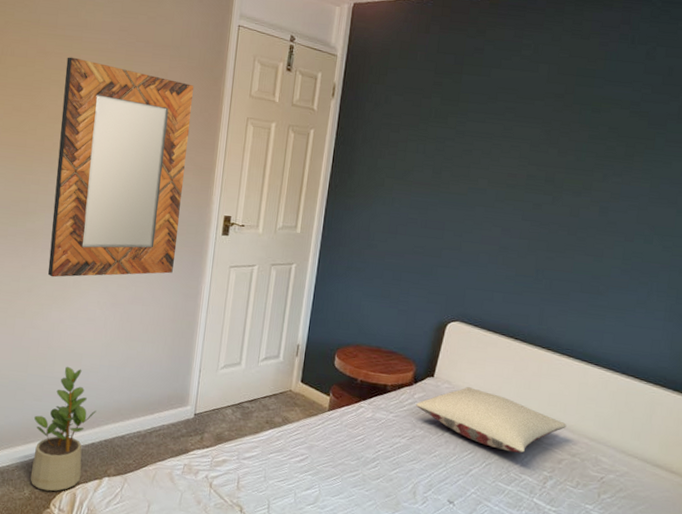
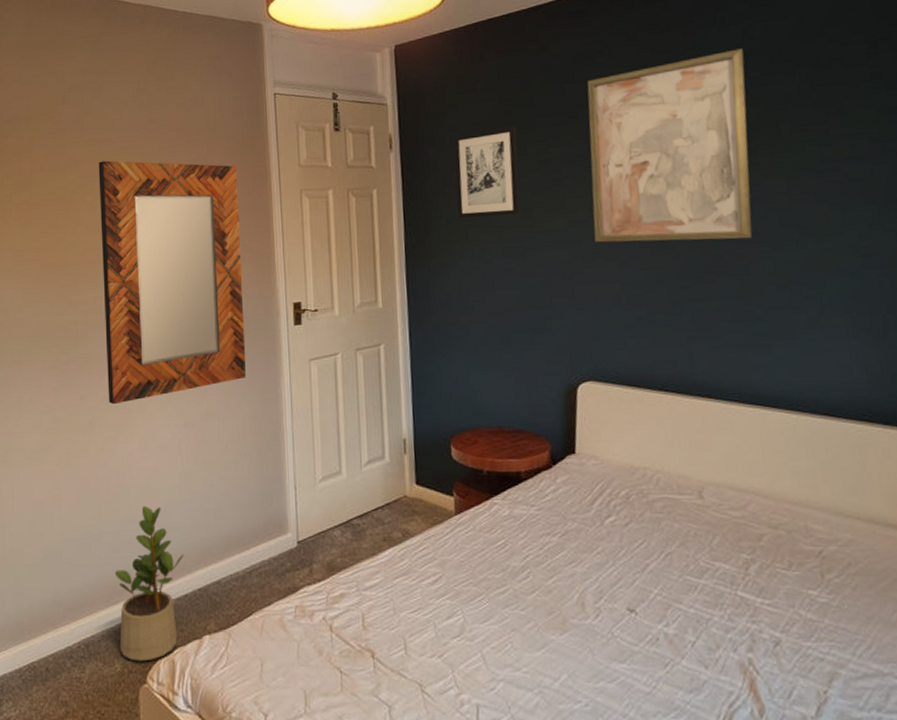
wall art: none [378,95,443,175] -> present [454,126,520,219]
pillow: present [416,387,567,454] -> none [561,460,757,534]
wall art: none [487,66,644,228] -> present [587,48,753,243]

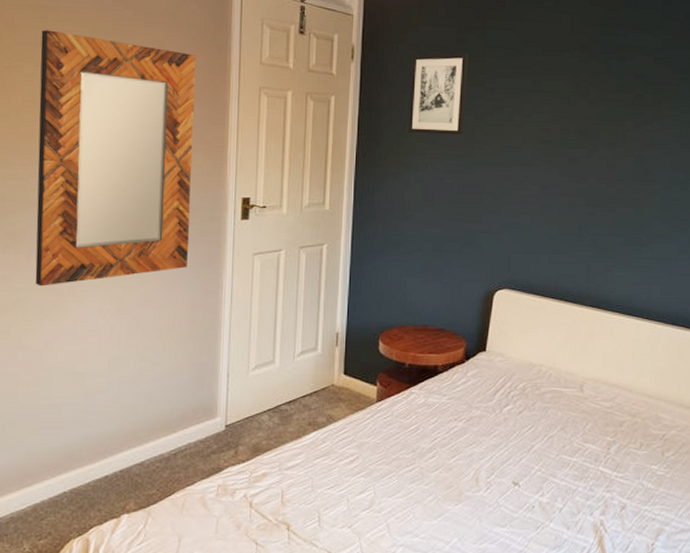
potted plant: present [114,505,184,662] -> none [29,389,107,542]
wall art: present [587,48,753,243] -> none [524,12,663,177]

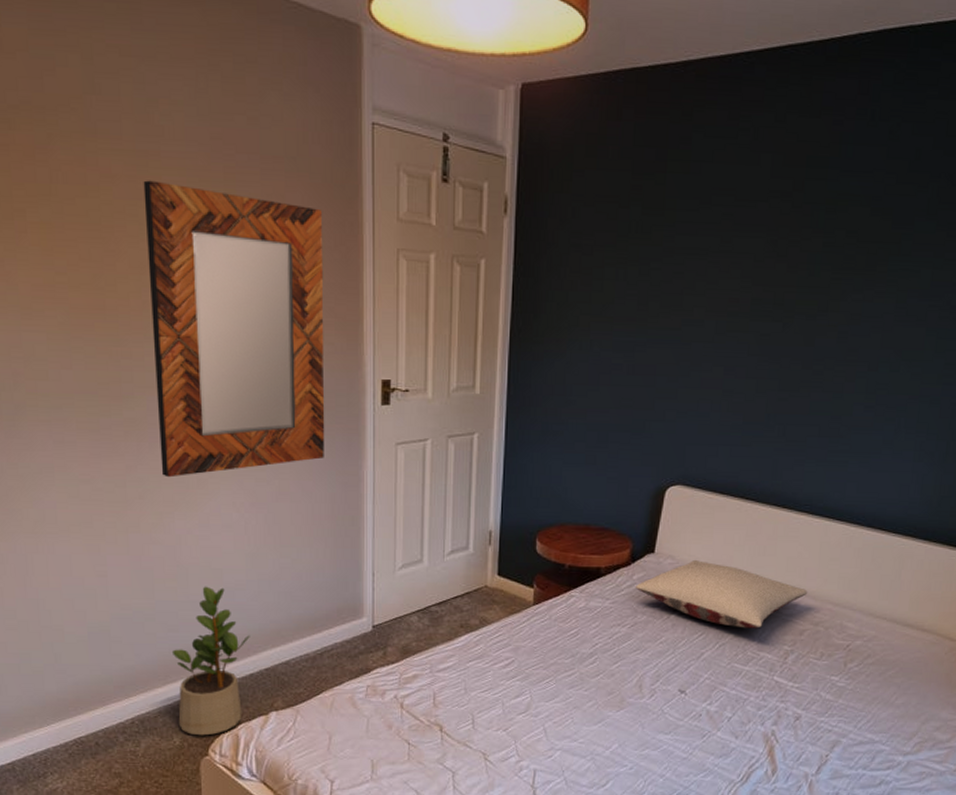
potted plant: none [29,389,107,542] -> present [171,586,250,736]
wall art: present [407,53,469,136] -> none [570,204,645,307]
pillow: none [470,358,625,421] -> present [636,560,808,629]

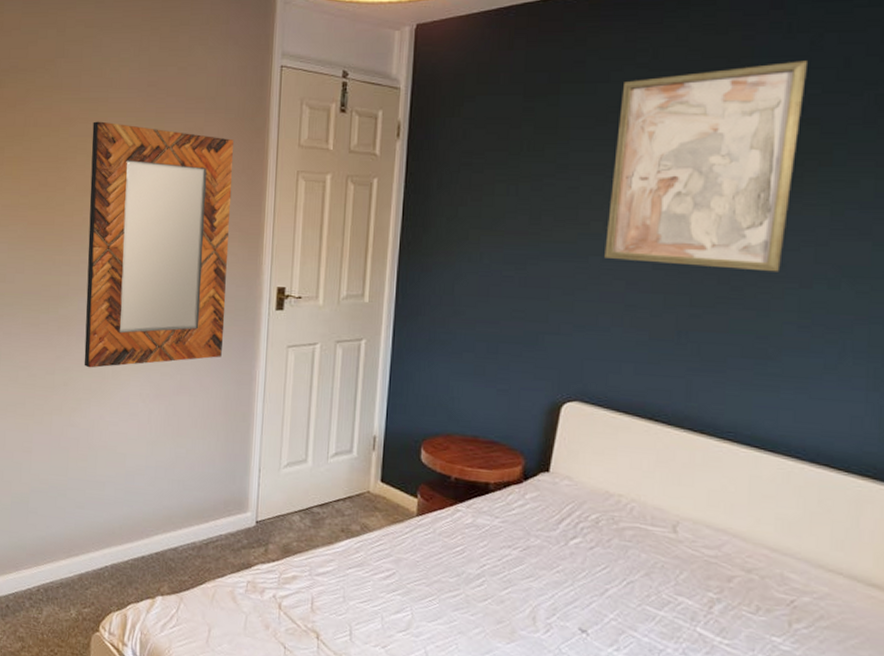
potted plant: present [171,586,250,736] -> none [76,468,145,612]
pillow: present [636,560,808,629] -> none [528,484,736,569]
wall art: none [706,149,887,357] -> present [604,60,809,272]

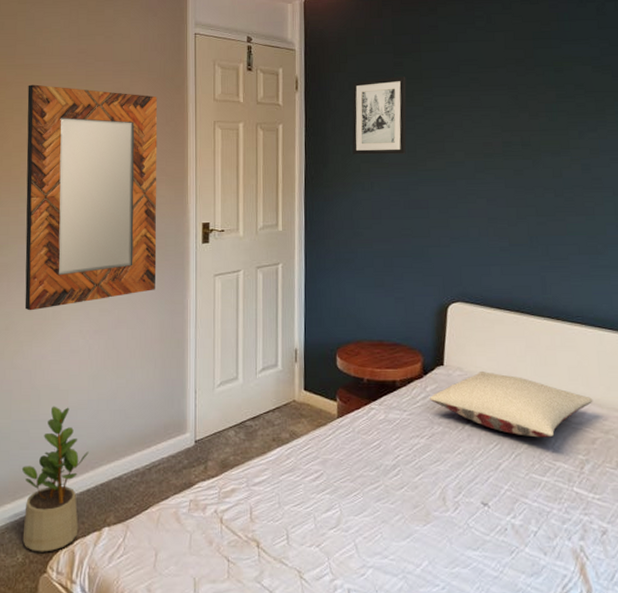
potted plant: none [76,468,145,612] -> present [21,406,89,552]
wall art: none [459,125,537,221] -> present [352,76,407,155]
pillow: none [528,484,736,569] -> present [430,372,593,438]
wall art: present [604,60,809,272] -> none [467,23,599,185]

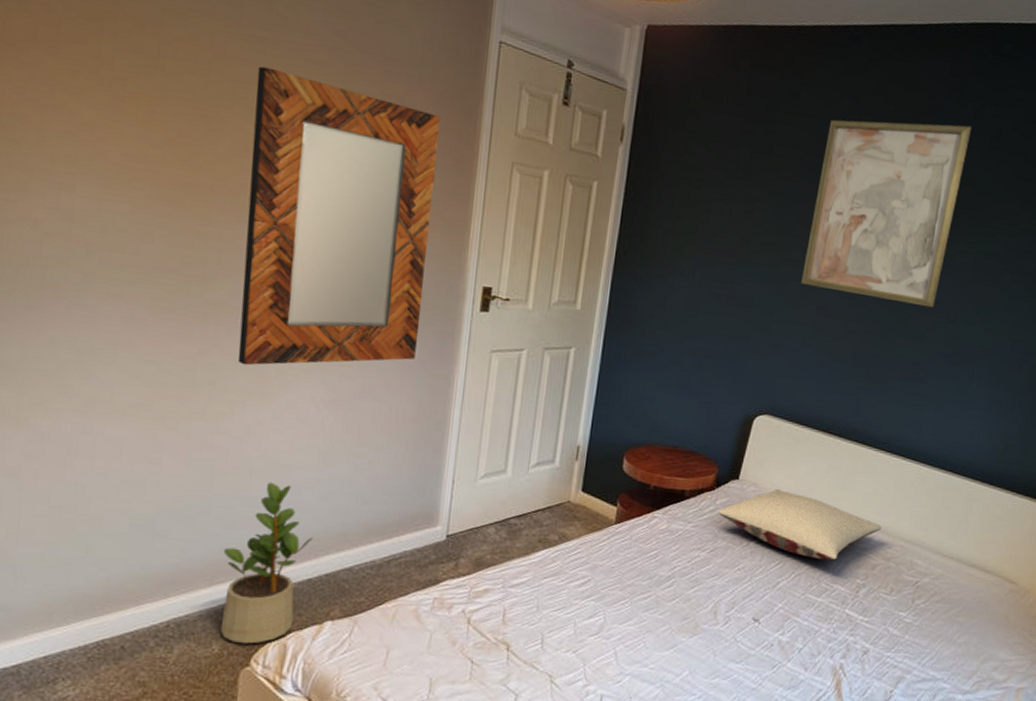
wall art: present [352,76,407,155] -> none [676,143,753,242]
wall art: none [467,23,599,185] -> present [801,119,973,308]

